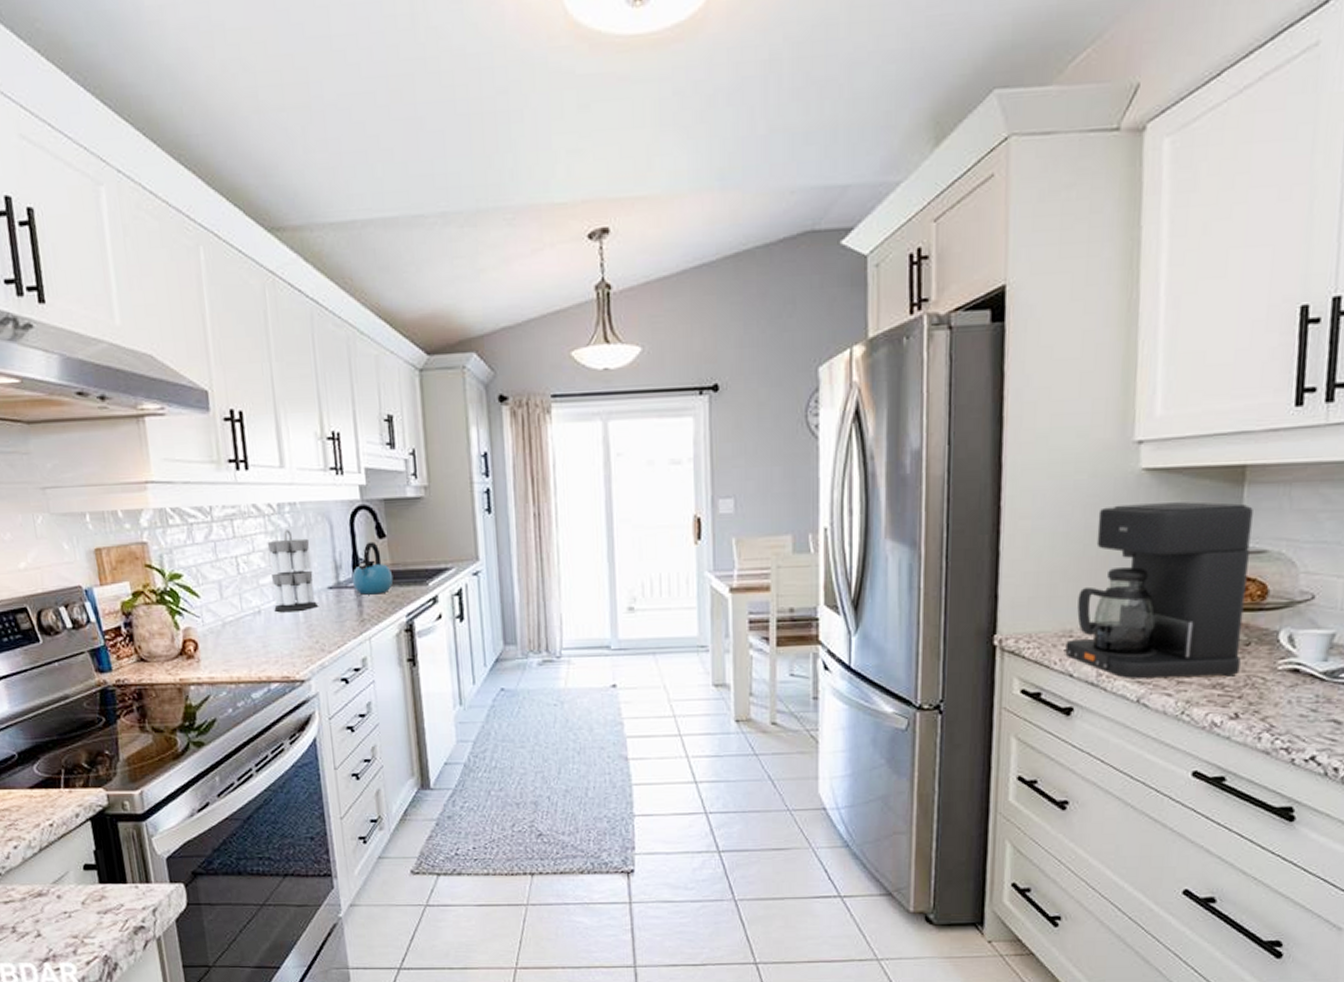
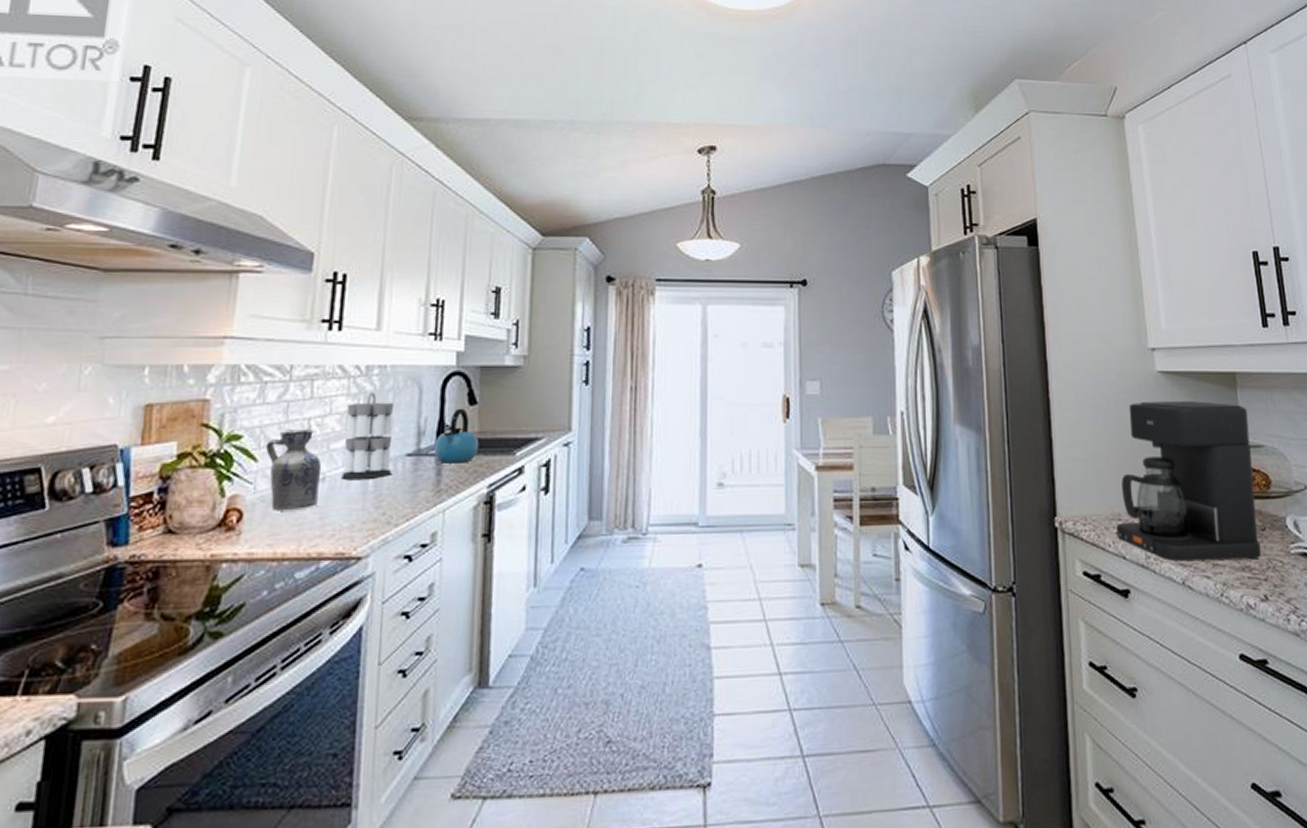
ceramic jug: none [204,565,259,641] -> present [266,428,322,511]

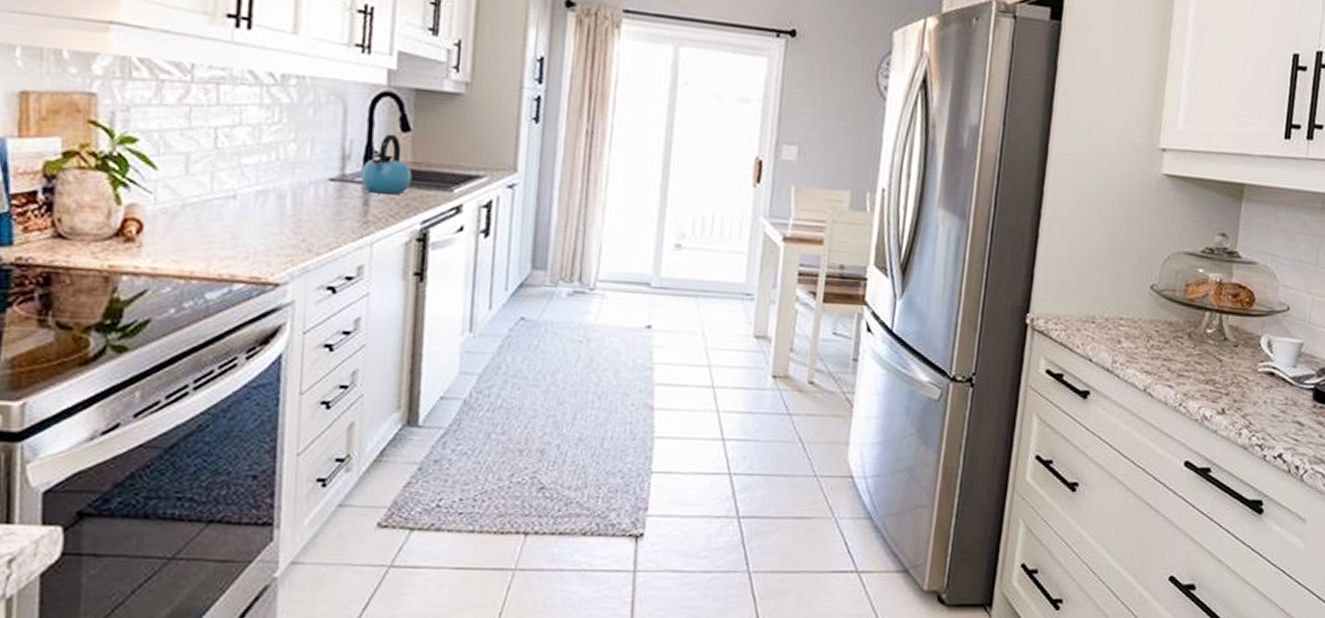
ceramic jug: present [266,428,322,511] -> none [166,137,232,228]
spice rack: present [341,393,395,481] -> none [255,105,315,202]
coffee maker: present [1116,401,1261,562] -> none [1087,204,1248,373]

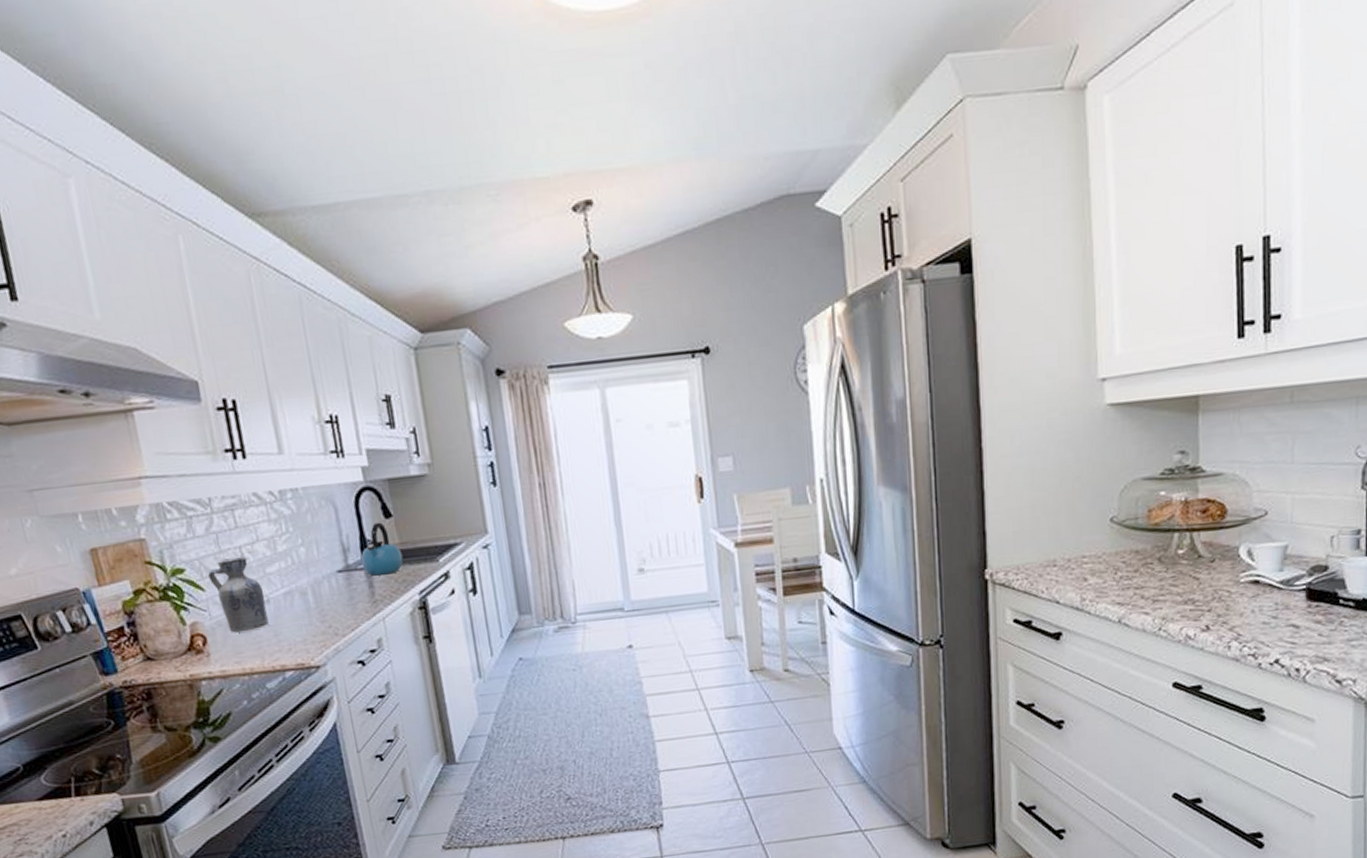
ceramic jug: none [166,137,232,228] -> present [208,555,269,633]

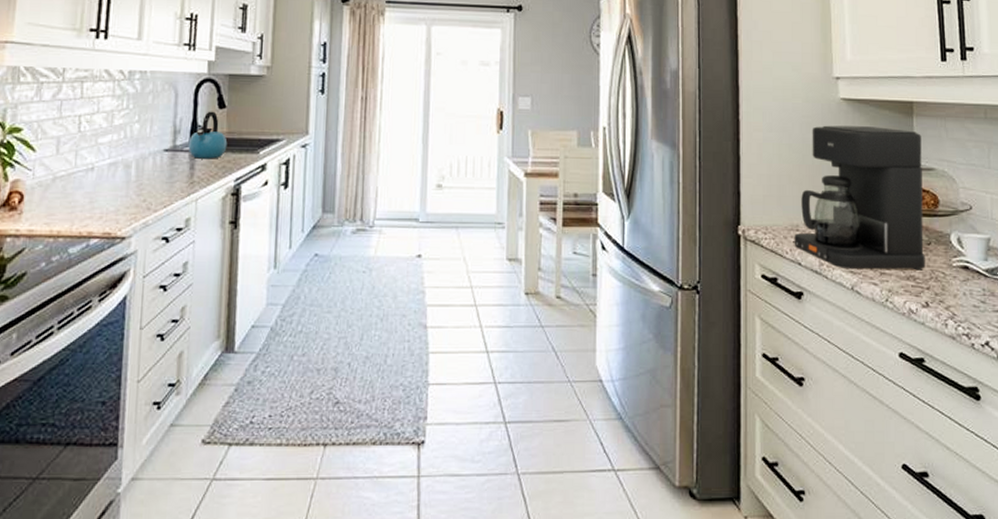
ceramic jug: present [208,555,269,633] -> none [43,124,91,195]
coffee maker: none [1051,431,1208,602] -> present [794,125,925,270]

